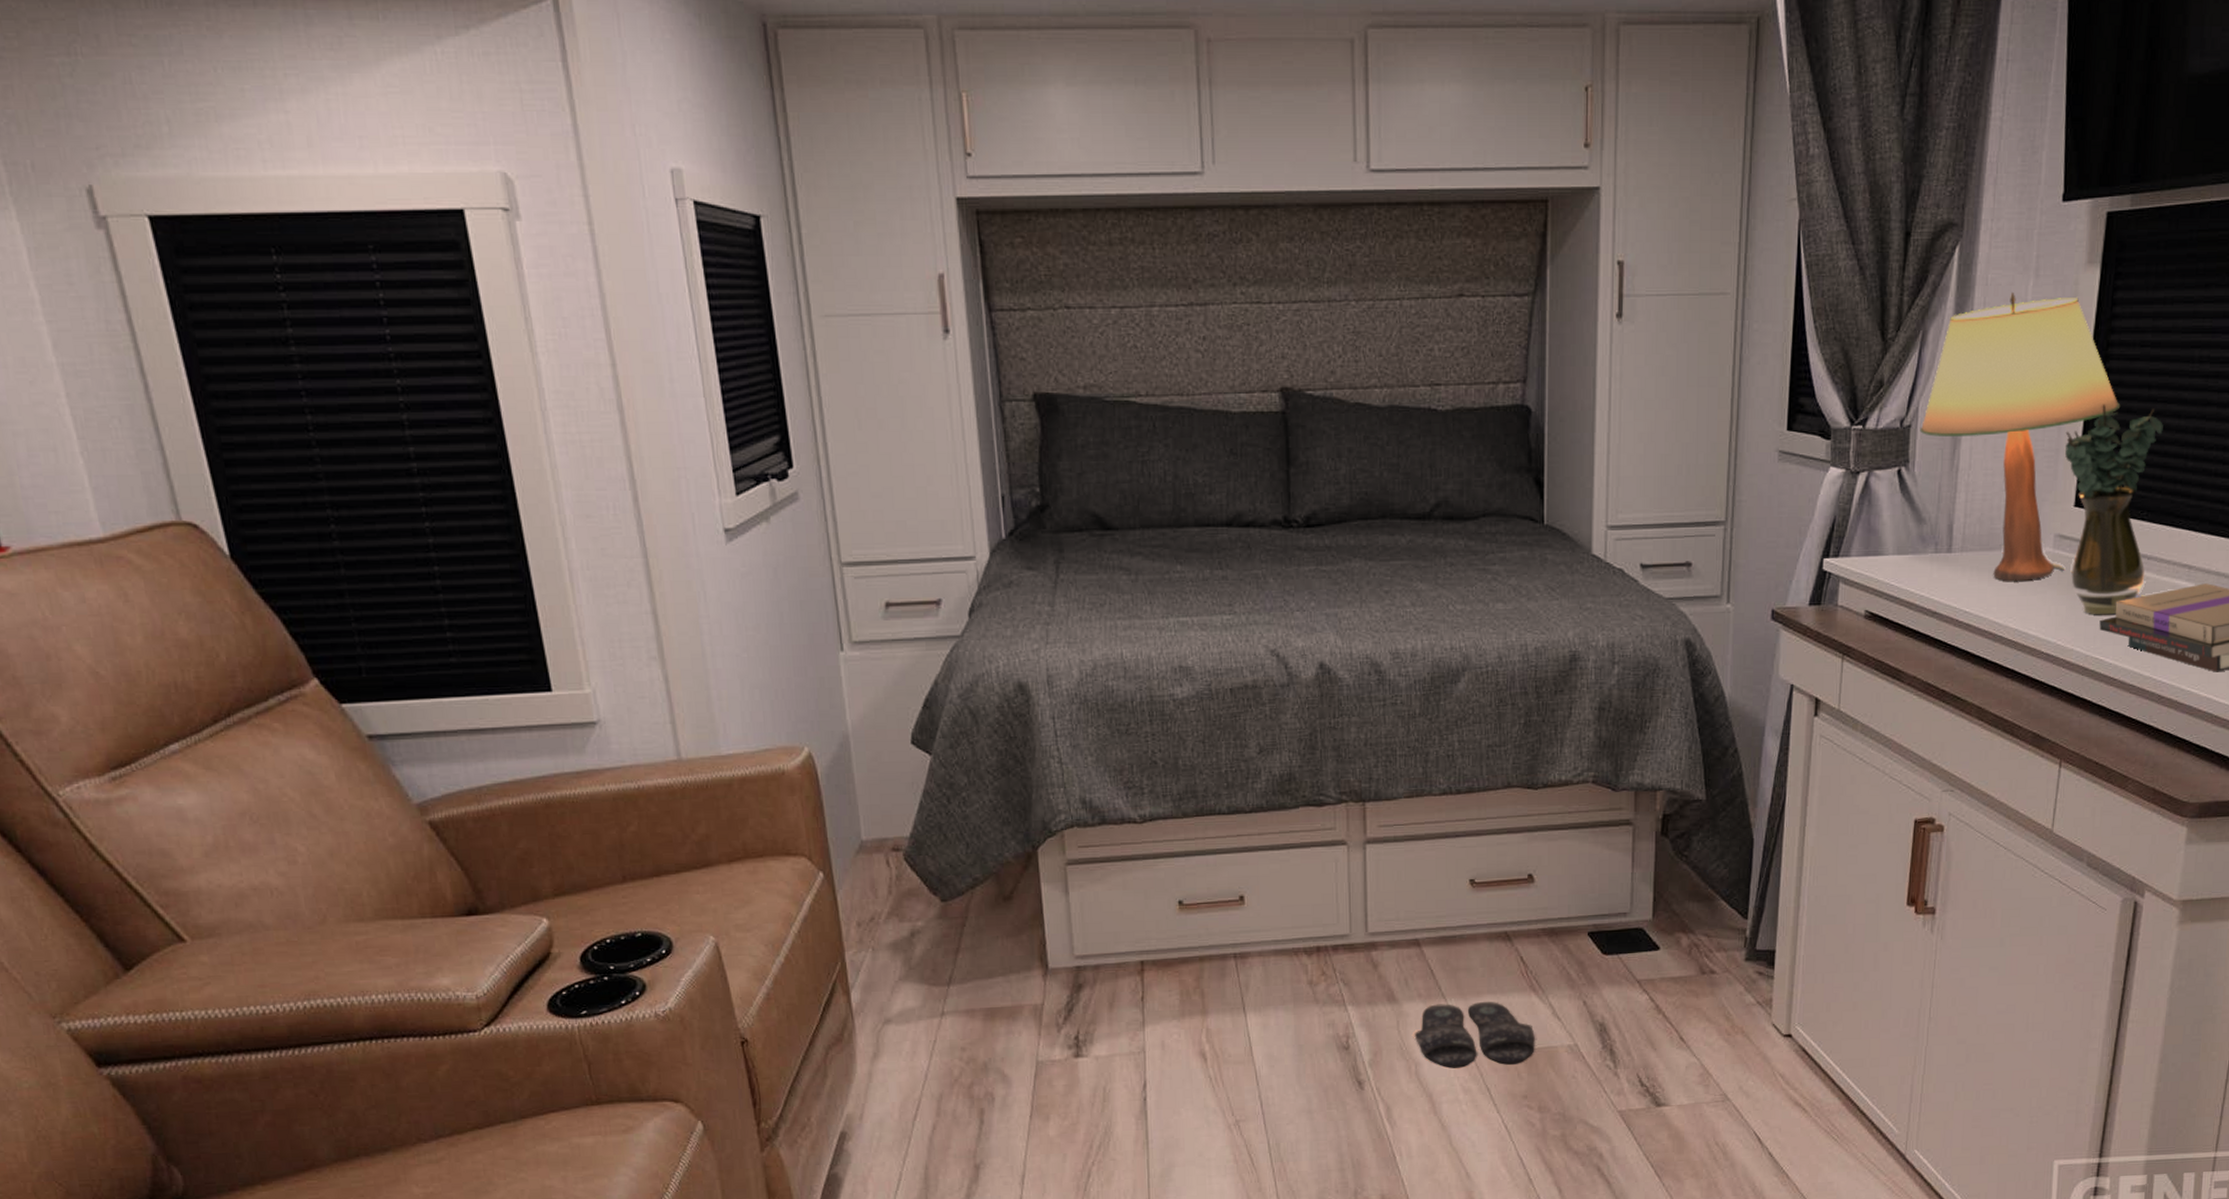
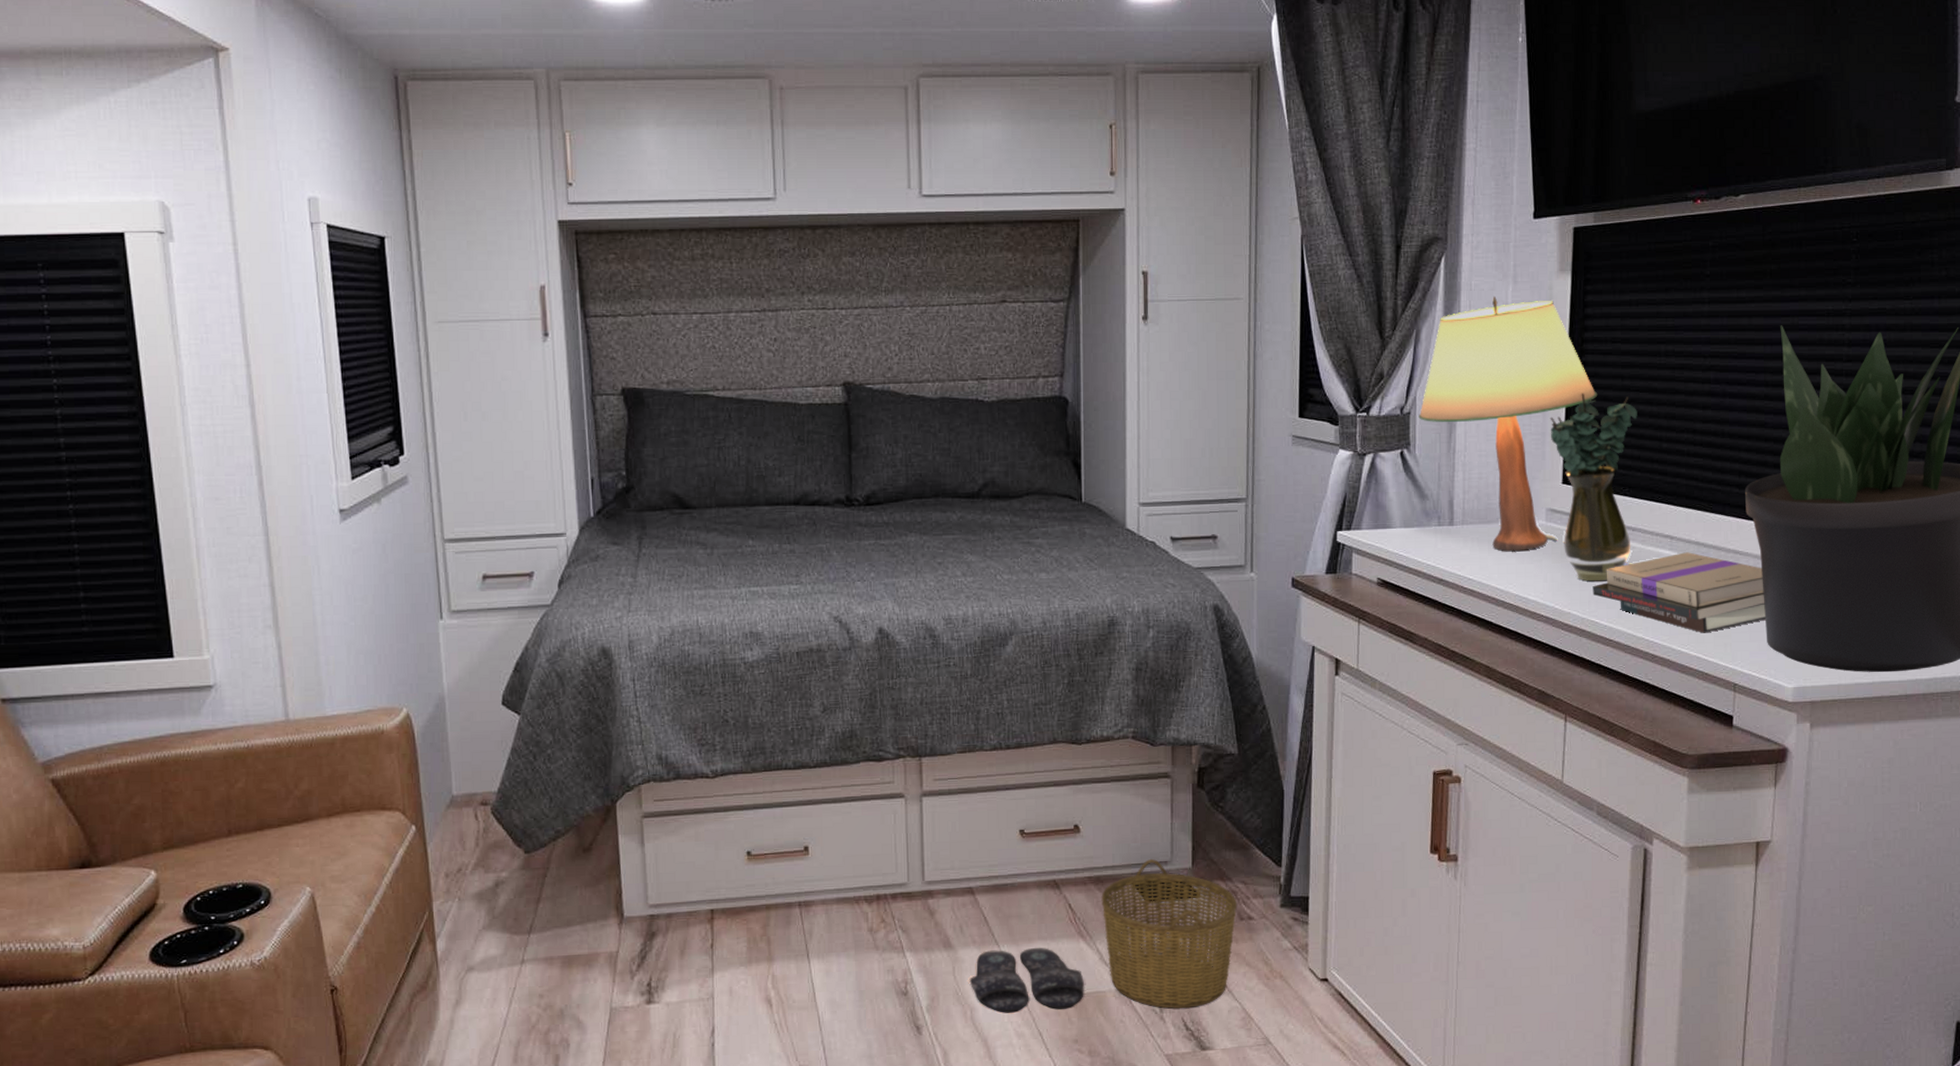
basket: none [1555,910,1700,1065] -> present [1101,859,1238,1010]

